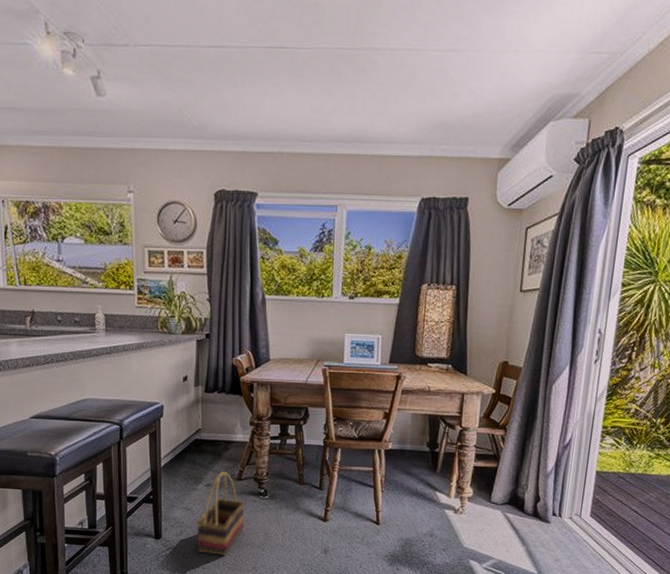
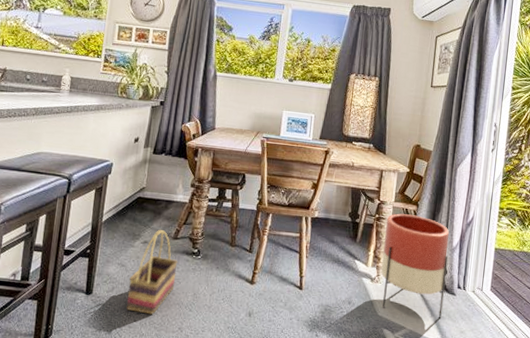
planter: none [464,440,543,547] -> present [380,213,450,318]

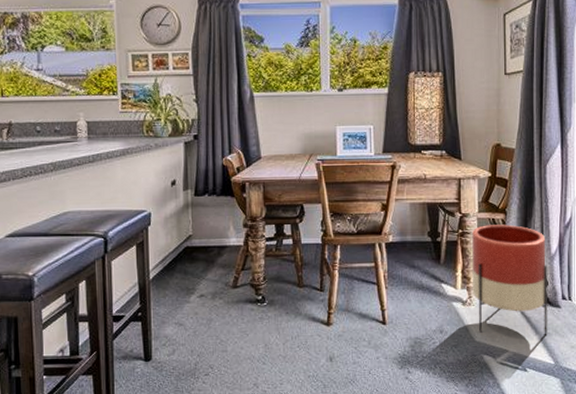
basket: present [126,229,178,315] -> none [190,279,242,374]

